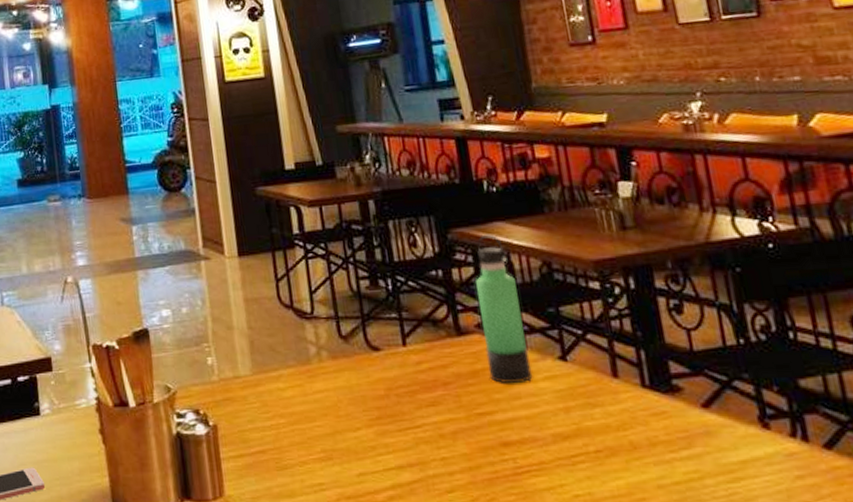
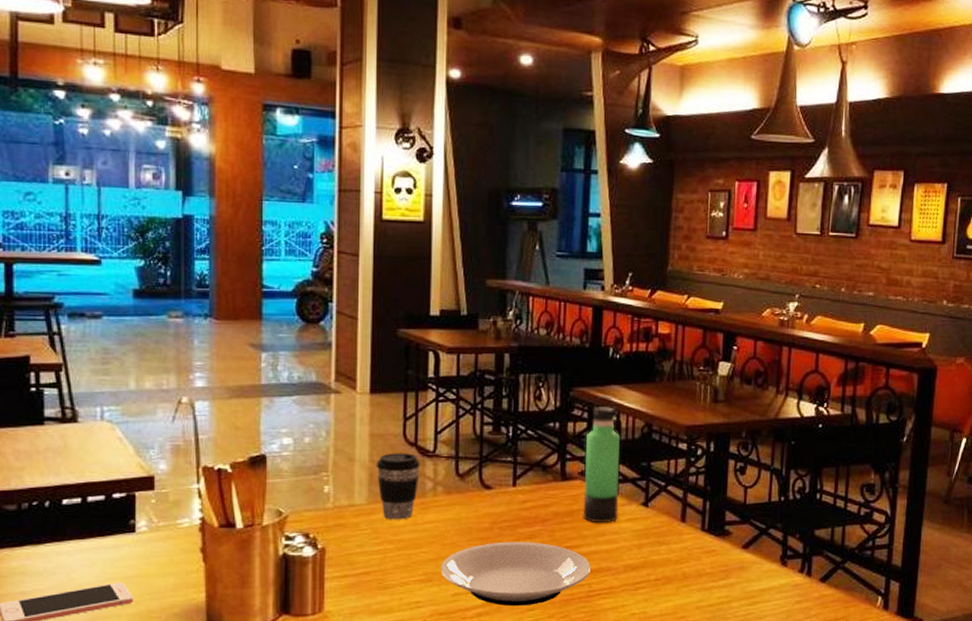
coffee cup: none [254,316,302,391] -> present [376,453,420,520]
plate: none [339,409,512,488] -> present [440,541,590,607]

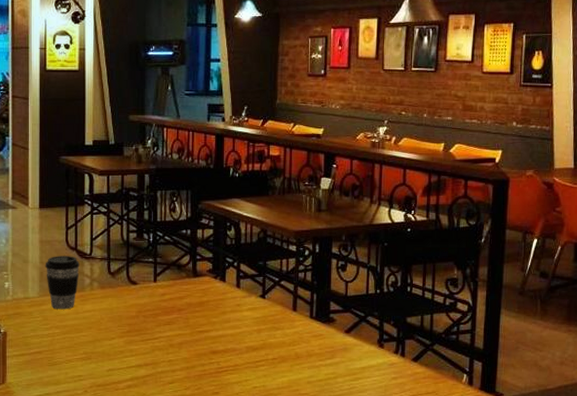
plate: present [440,541,590,607] -> none [97,327,218,380]
thermos bottle: present [583,395,620,524] -> none [211,207,241,312]

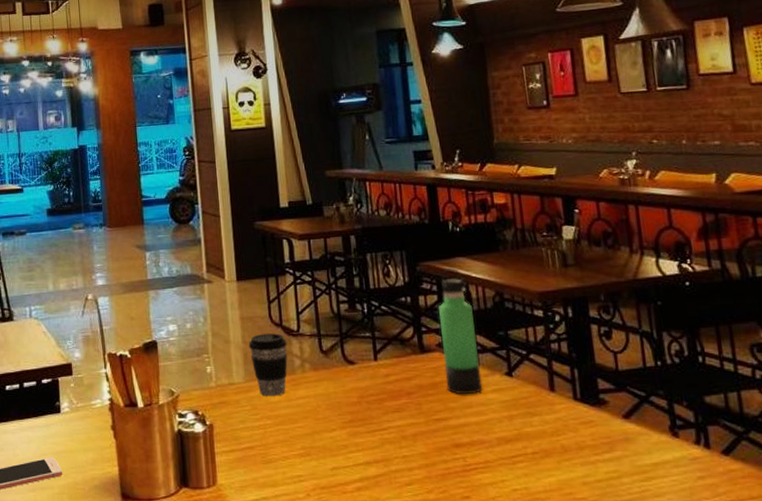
thermos bottle: none [211,207,241,312] -> present [439,267,483,395]

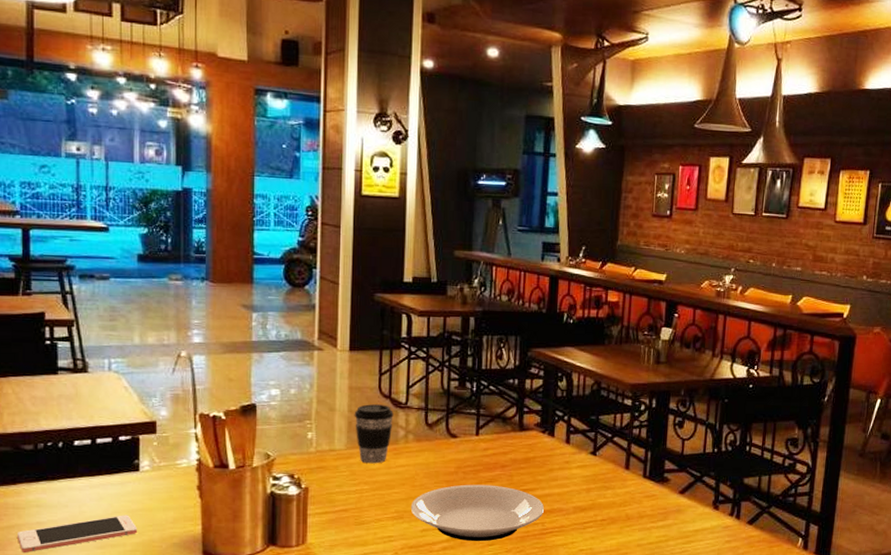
plate: none [316,415,463,481] -> present [410,484,544,542]
thermos bottle: present [439,267,483,395] -> none [538,355,572,470]

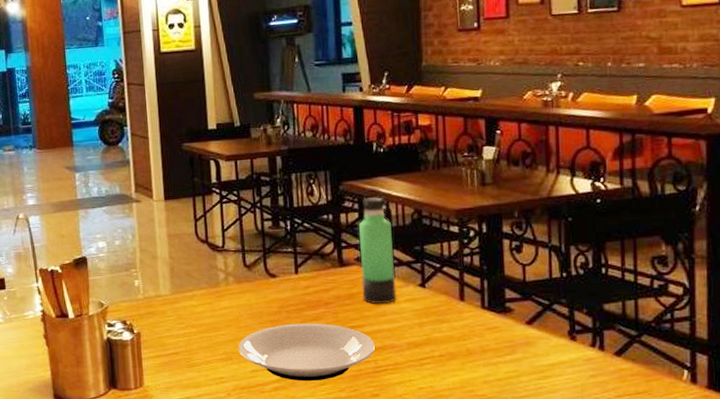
coffee cup: present [354,404,394,464] -> none [175,249,212,307]
thermos bottle: none [538,355,572,470] -> present [359,186,397,305]

